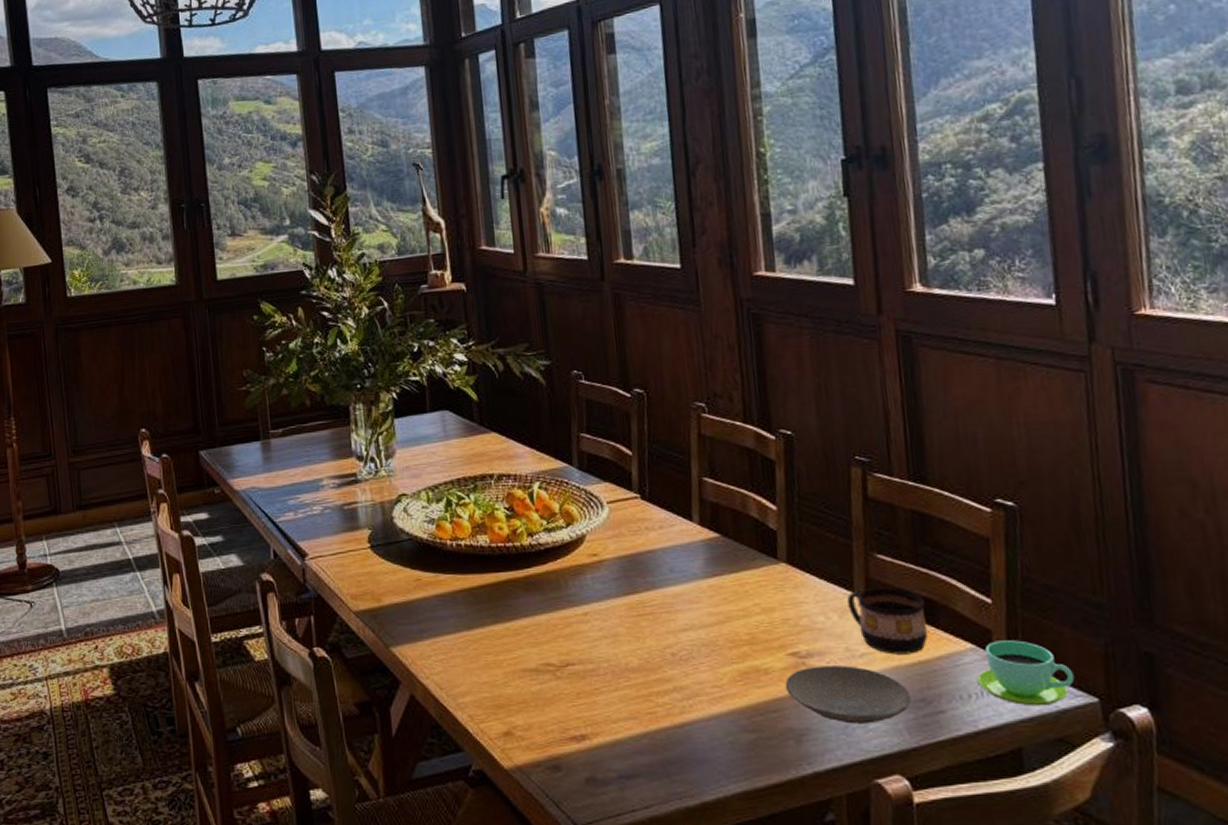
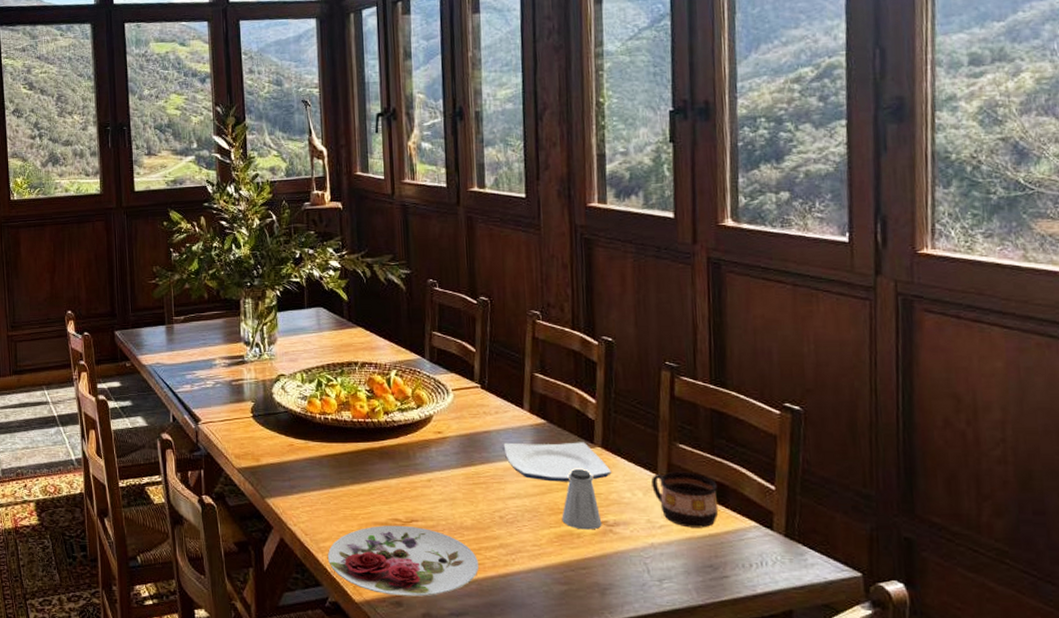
plate: none [467,671,650,758] -> present [327,525,478,597]
plate: none [671,558,800,608] -> present [503,442,612,482]
saltshaker: none [744,591,793,664] -> present [561,469,602,530]
plate: present [784,665,911,724] -> none [594,533,701,583]
cup: present [977,640,1075,707] -> none [758,521,842,577]

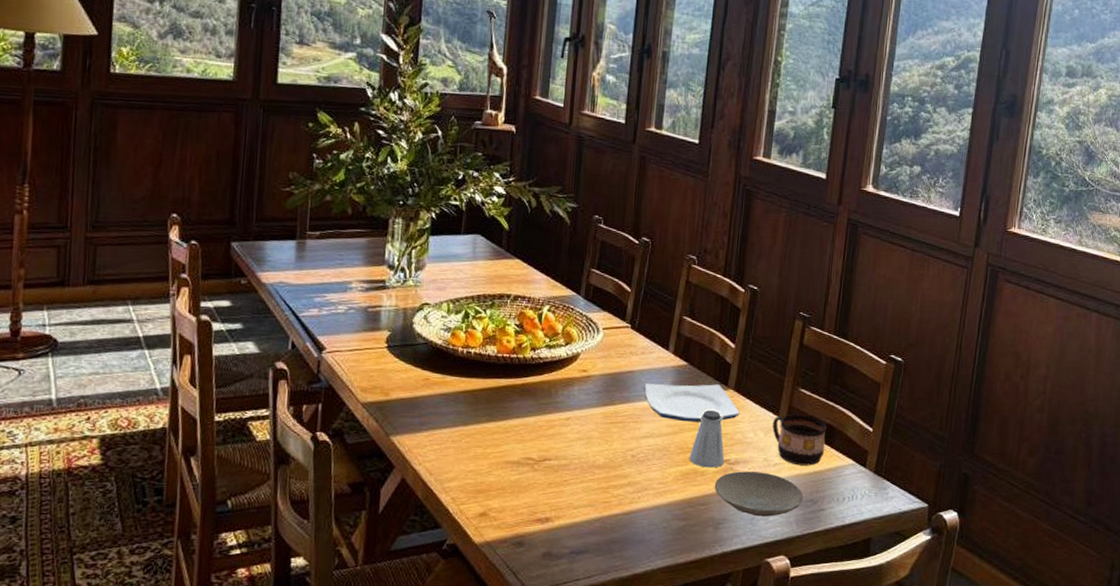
plate: present [327,525,478,597] -> none [451,464,605,536]
plate: none [594,533,701,583] -> present [714,471,803,517]

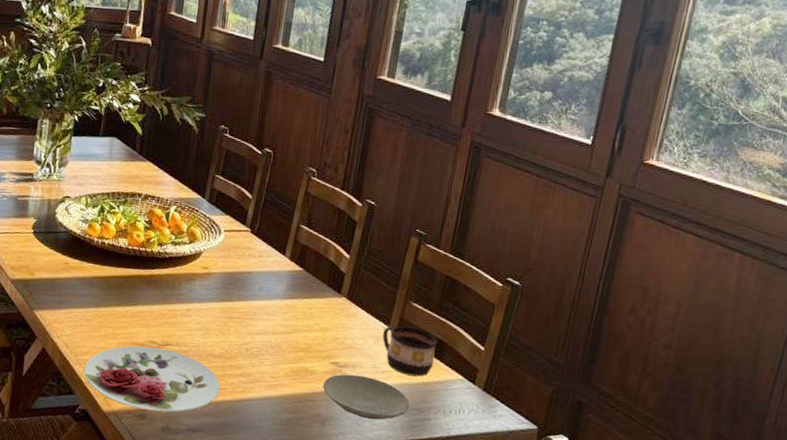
plate: none [451,464,605,536] -> present [84,346,220,412]
plate: present [644,382,740,423] -> none [260,284,351,325]
saltshaker: present [689,410,725,468] -> none [300,314,335,369]

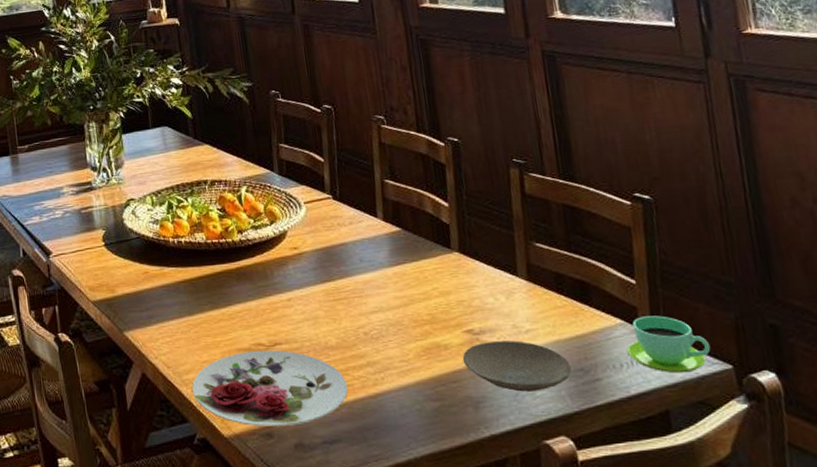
cup: present [382,326,437,377] -> none [512,271,583,330]
cup: none [459,377,526,427] -> present [627,315,711,374]

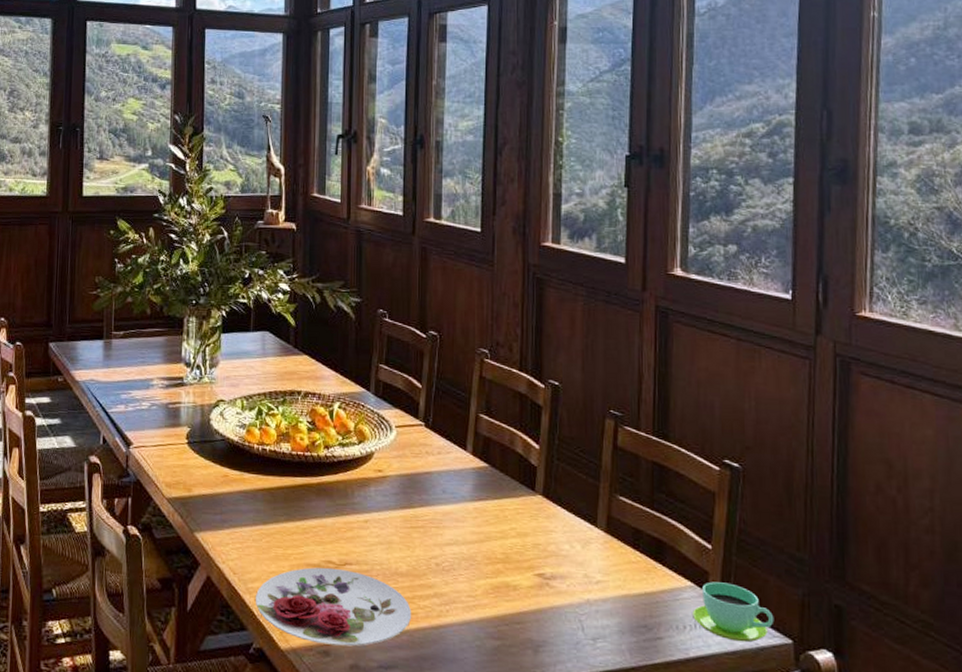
plate: present [462,340,572,392] -> none [529,587,635,643]

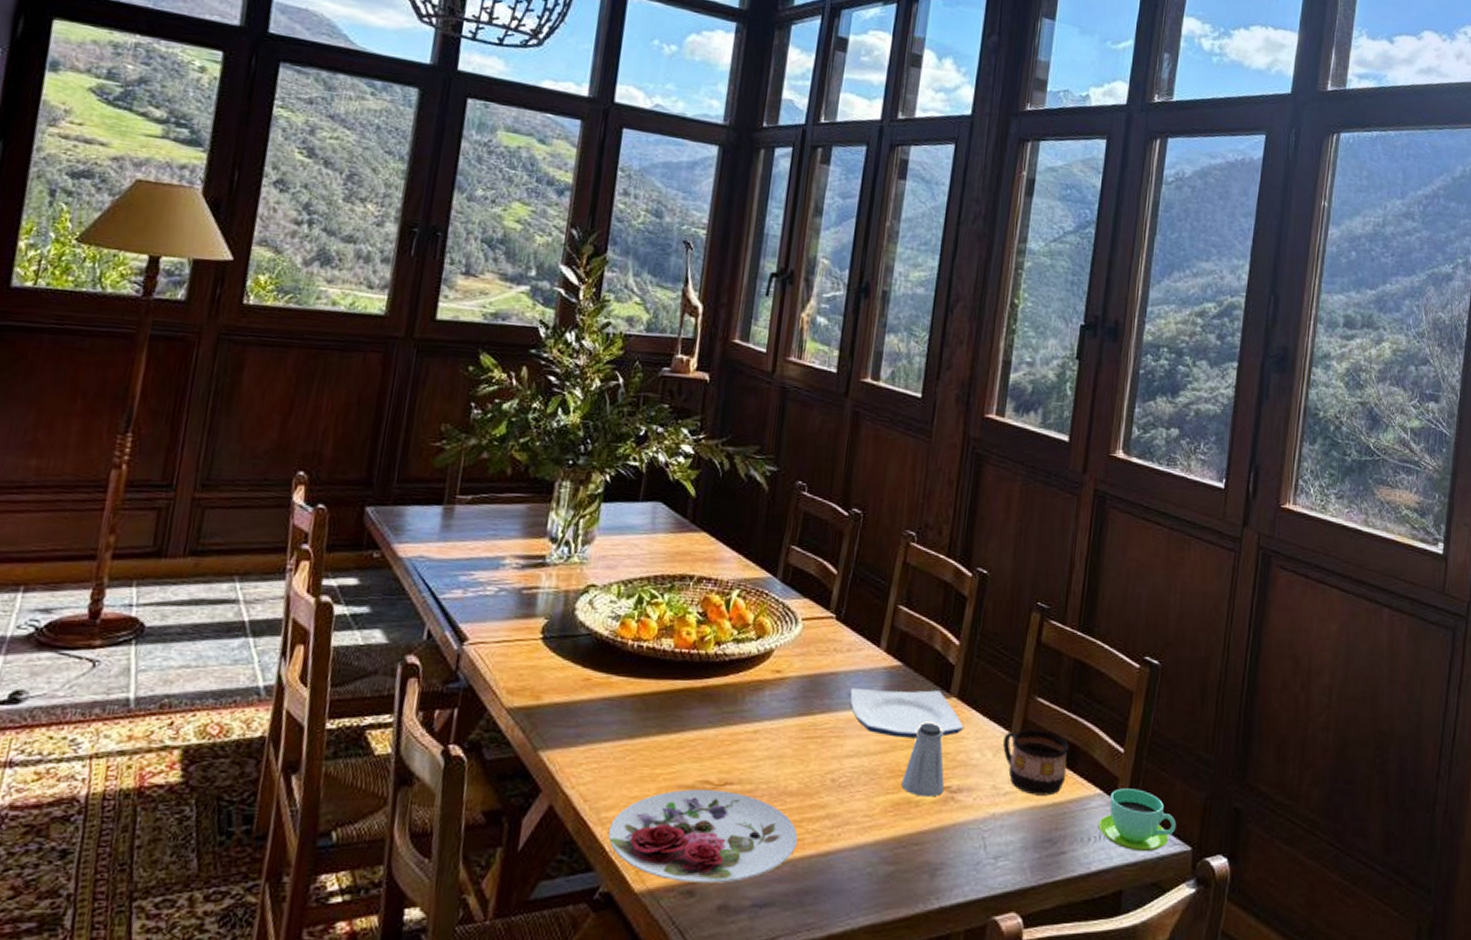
plate: none [444,485,551,531] -> present [849,687,964,739]
saltshaker: none [499,517,539,582] -> present [901,723,945,797]
cup: none [591,524,655,586] -> present [1003,729,1069,796]

